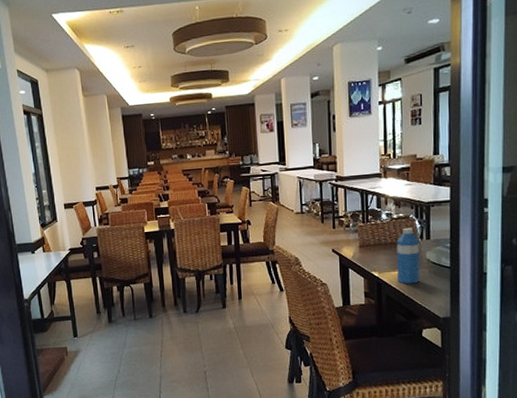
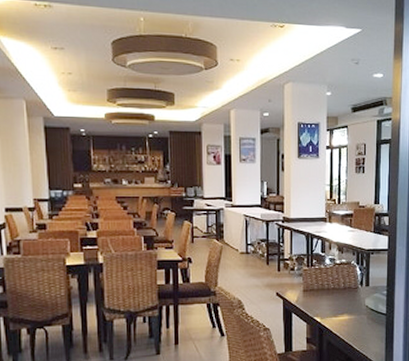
water bottle: present [396,227,420,284] -> none [338,273,359,330]

